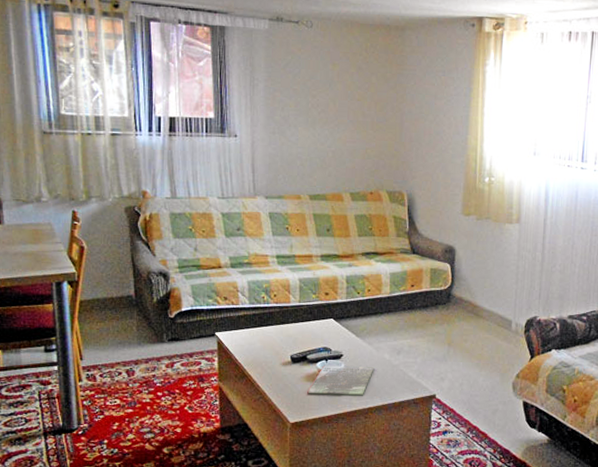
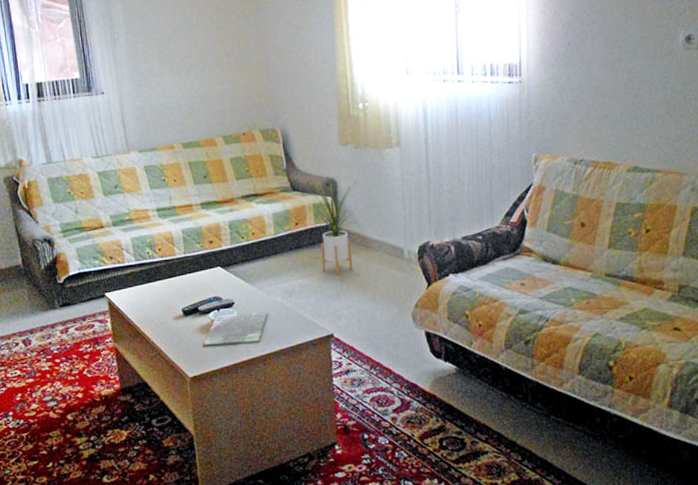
house plant: none [425,241,475,338] -> present [306,172,357,274]

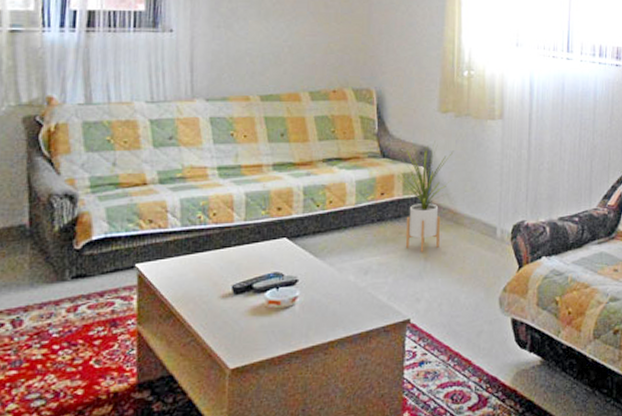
magazine: present [203,312,268,346] -> none [252,292,337,331]

